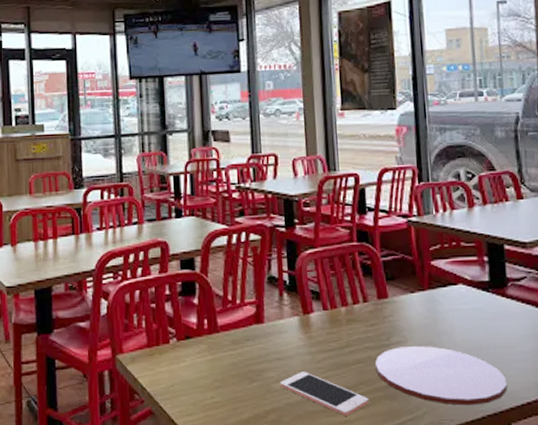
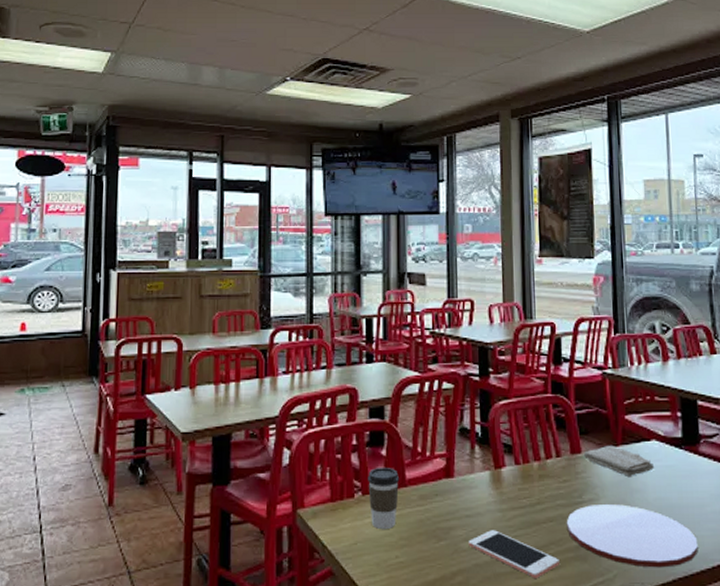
coffee cup: none [182,314,212,372] -> present [368,467,399,529]
washcloth: none [390,291,462,319] -> present [583,446,655,476]

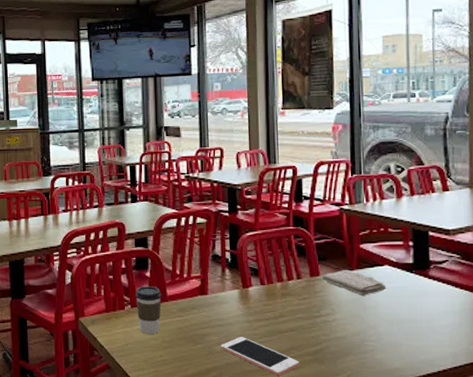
plate: present [566,503,698,568] -> none [305,317,425,371]

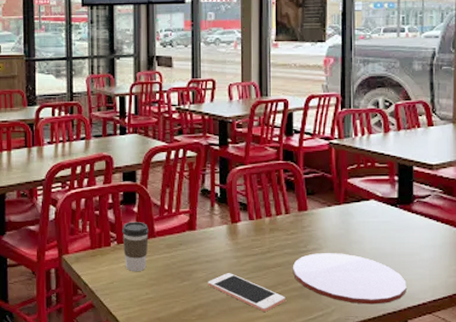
plate: none [305,317,425,371] -> present [292,252,406,305]
washcloth: present [321,270,387,295] -> none [309,205,372,230]

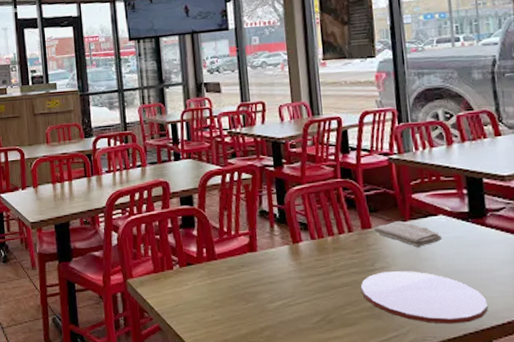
coffee cup: present [122,221,149,271] -> none [183,244,210,294]
cell phone: present [208,273,285,312] -> none [273,294,356,333]
washcloth: none [309,205,372,230] -> present [373,221,443,247]

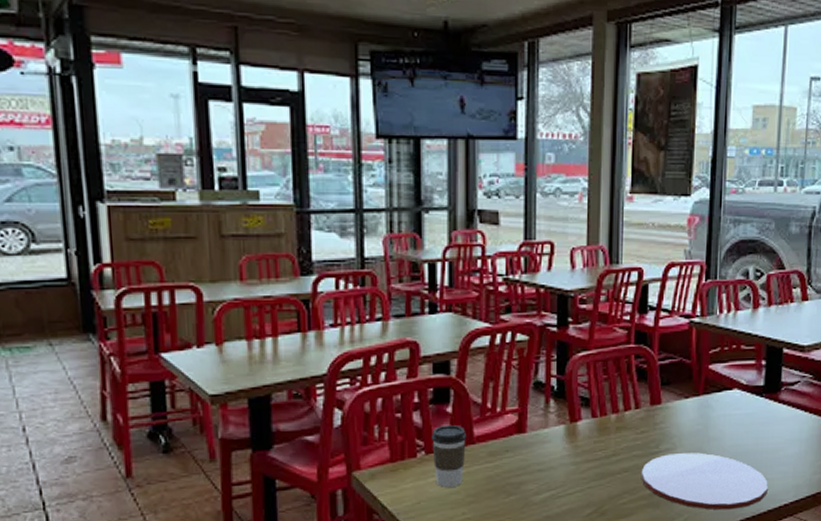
coffee cup: none [183,244,210,294] -> present [432,424,466,487]
washcloth: present [373,221,443,247] -> none [663,396,734,425]

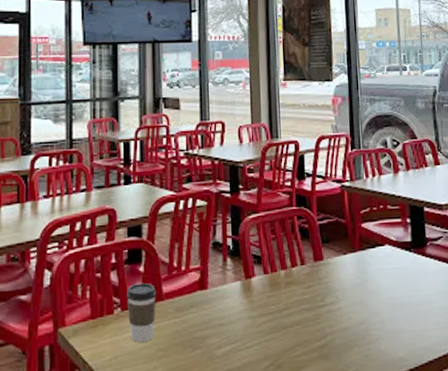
plate: present [641,452,768,510] -> none [310,305,427,362]

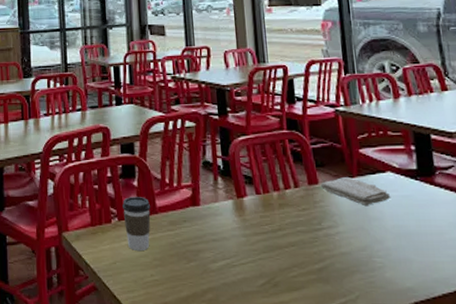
washcloth: none [325,252,388,279] -> present [320,177,391,205]

